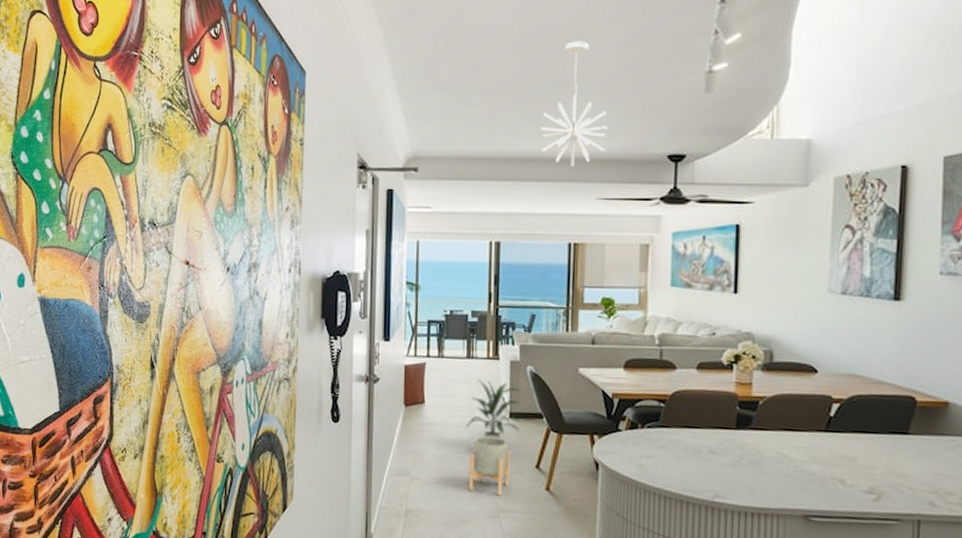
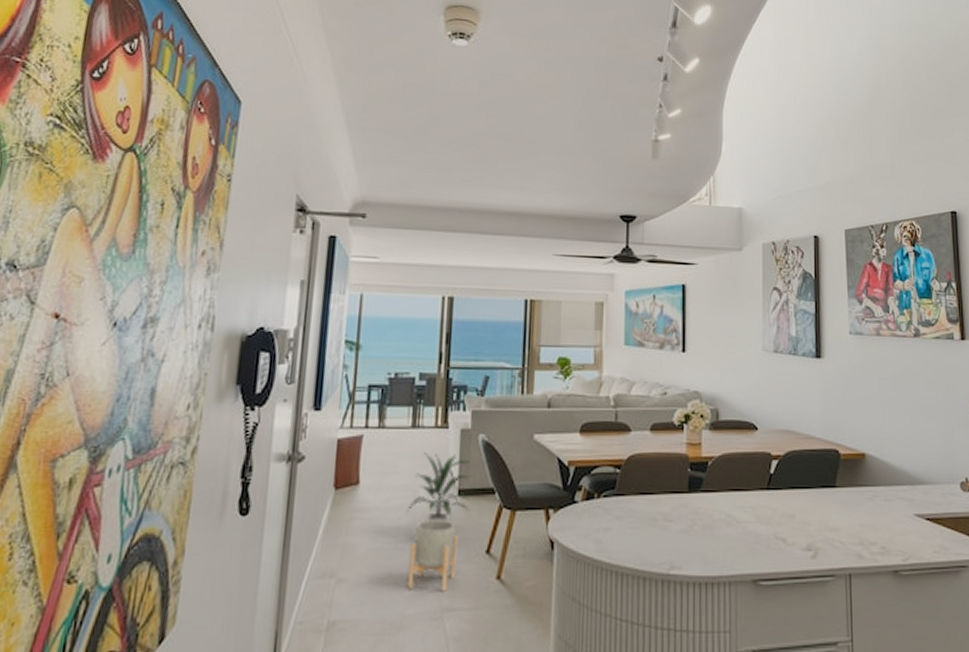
pendant light: present [540,41,608,167] -> none [498,100,564,222]

